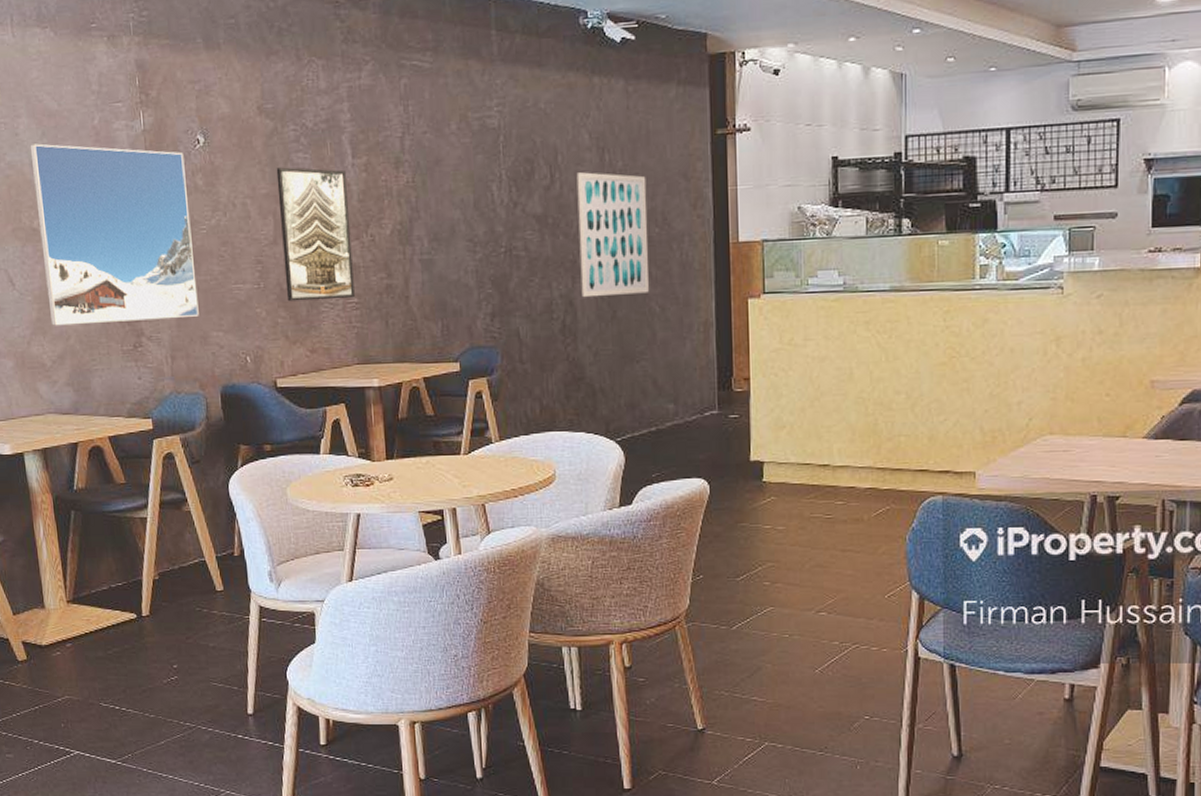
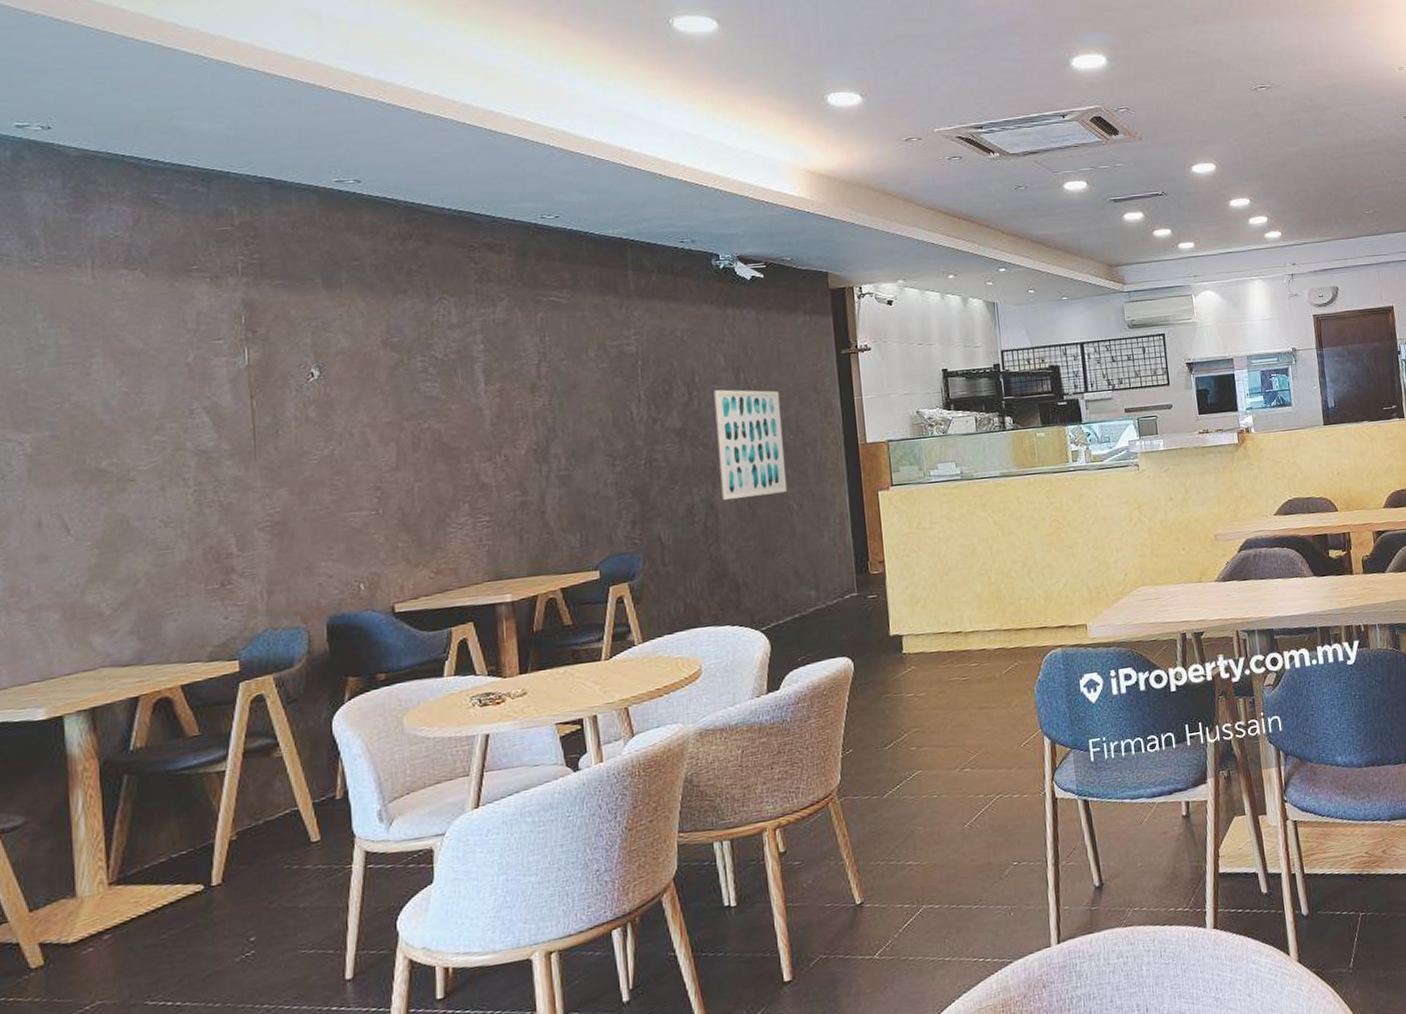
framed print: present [29,144,199,326] -> none [104,382,304,571]
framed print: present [276,167,355,302] -> none [401,396,486,525]

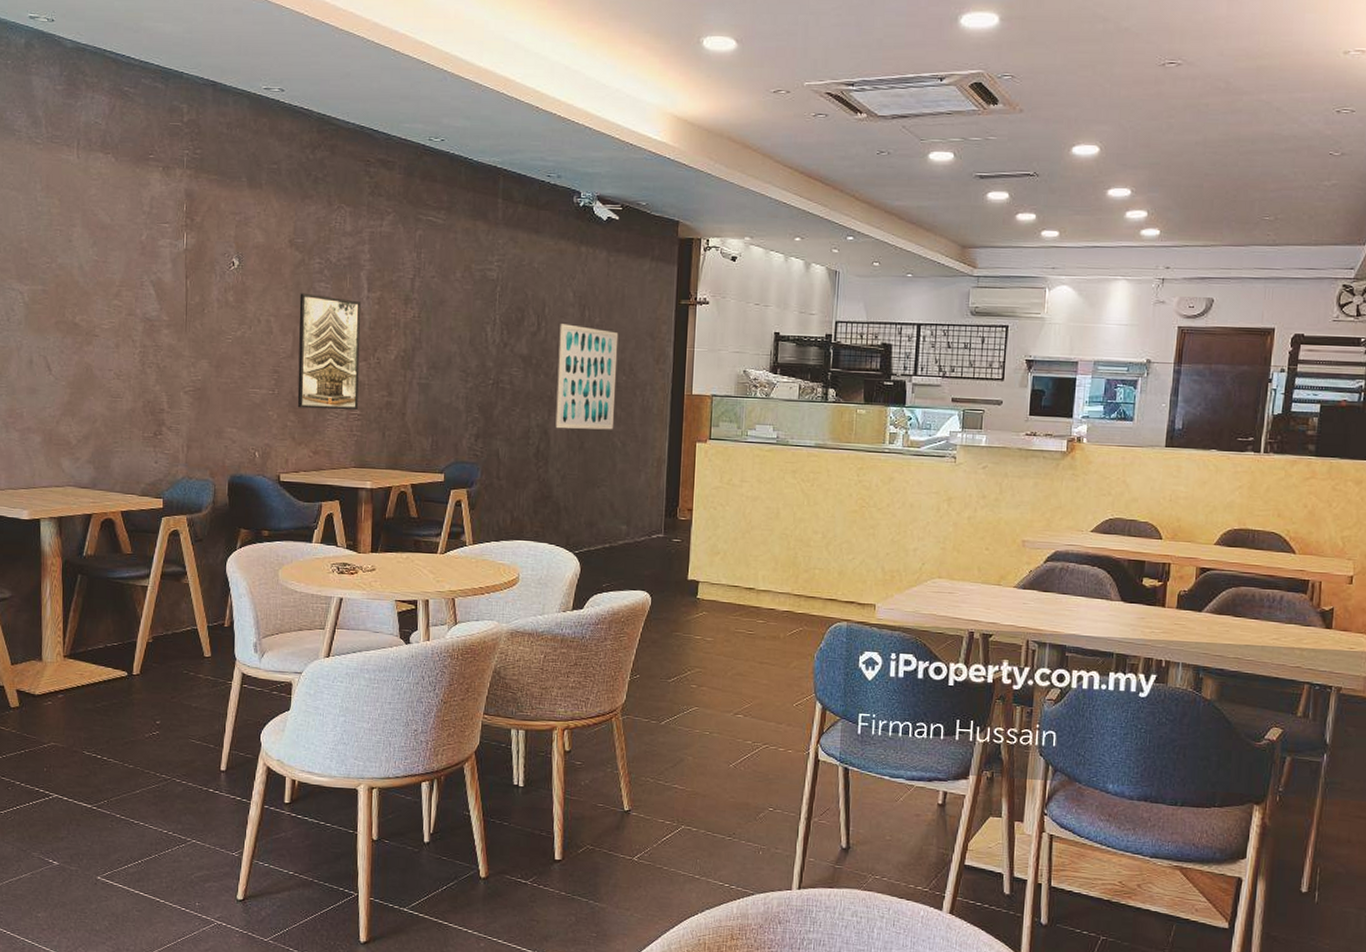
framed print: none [401,396,486,525] -> present [297,293,361,411]

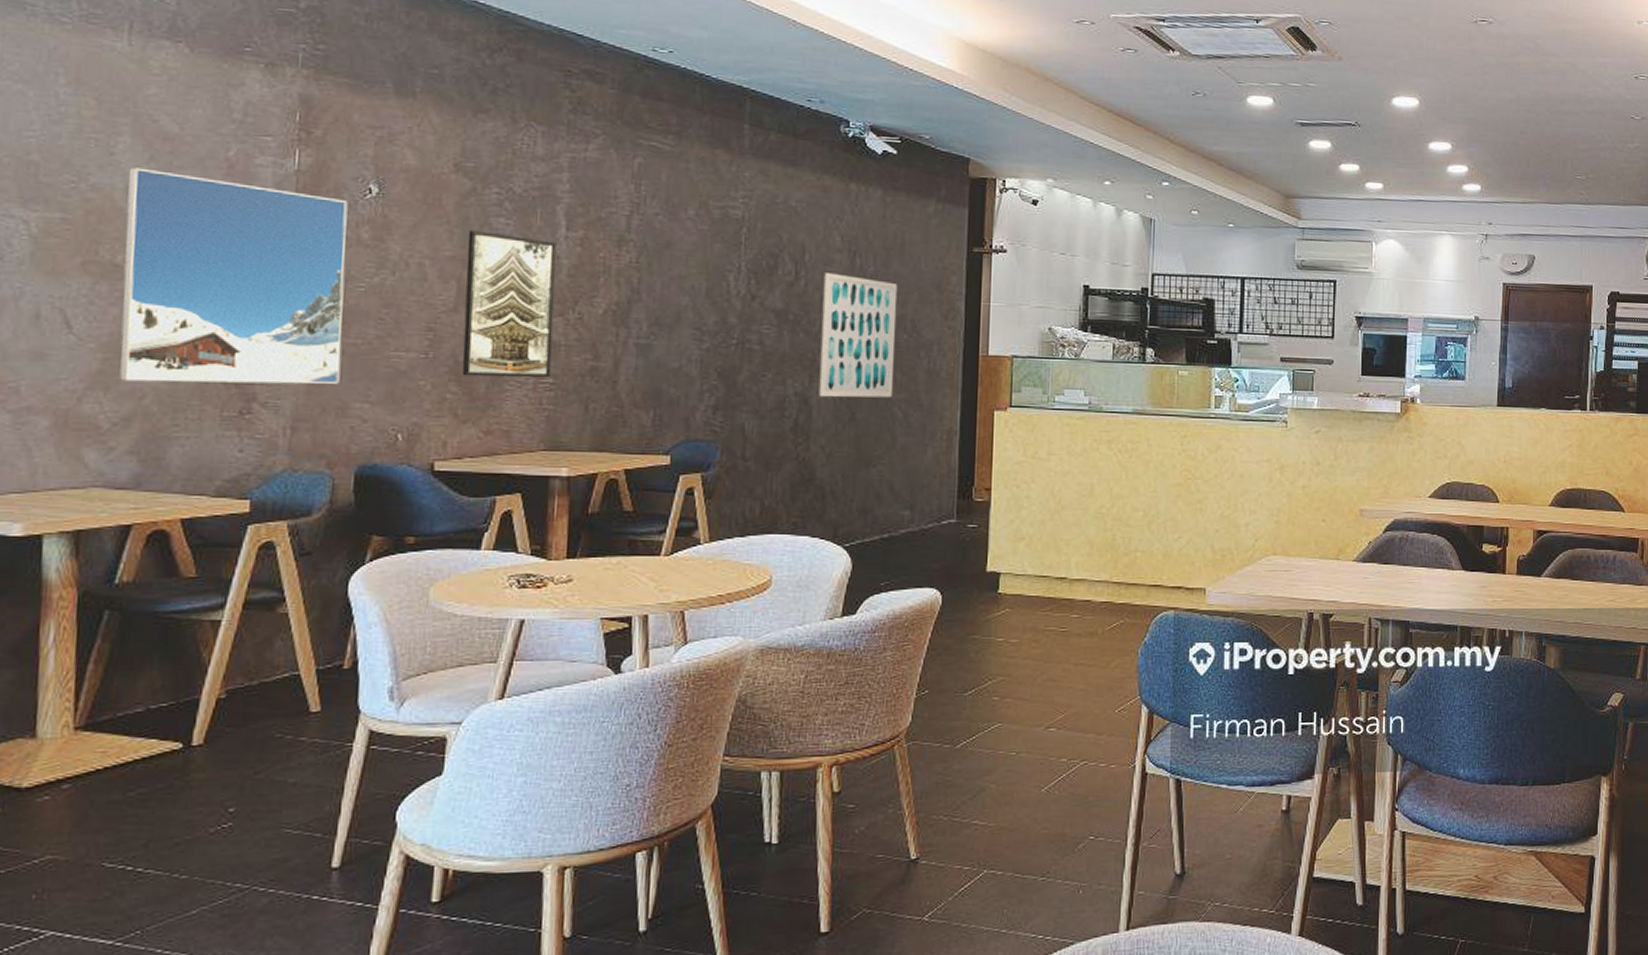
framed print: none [80,250,219,413] -> present [119,167,348,384]

